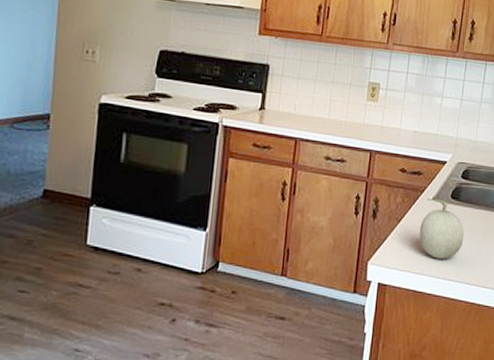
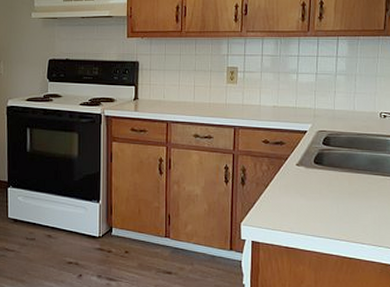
fruit: present [419,198,465,259] -> none [287,164,330,218]

